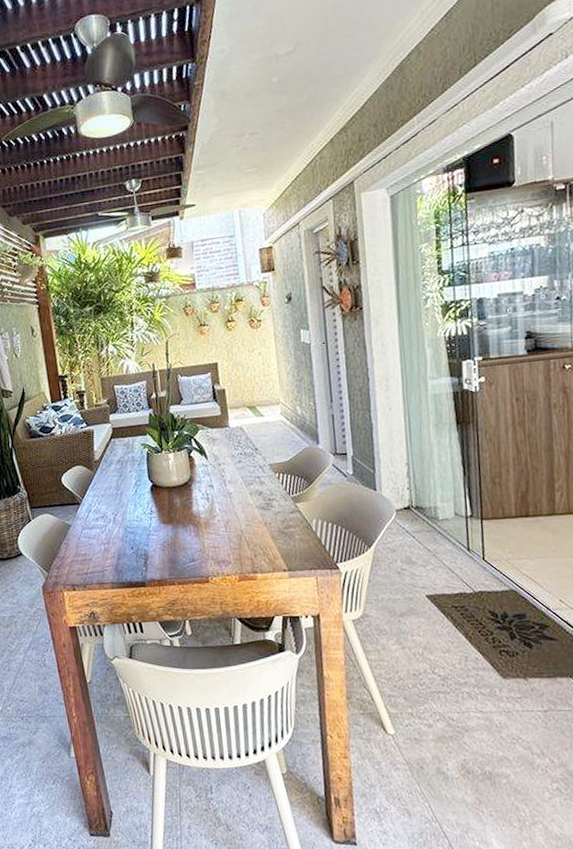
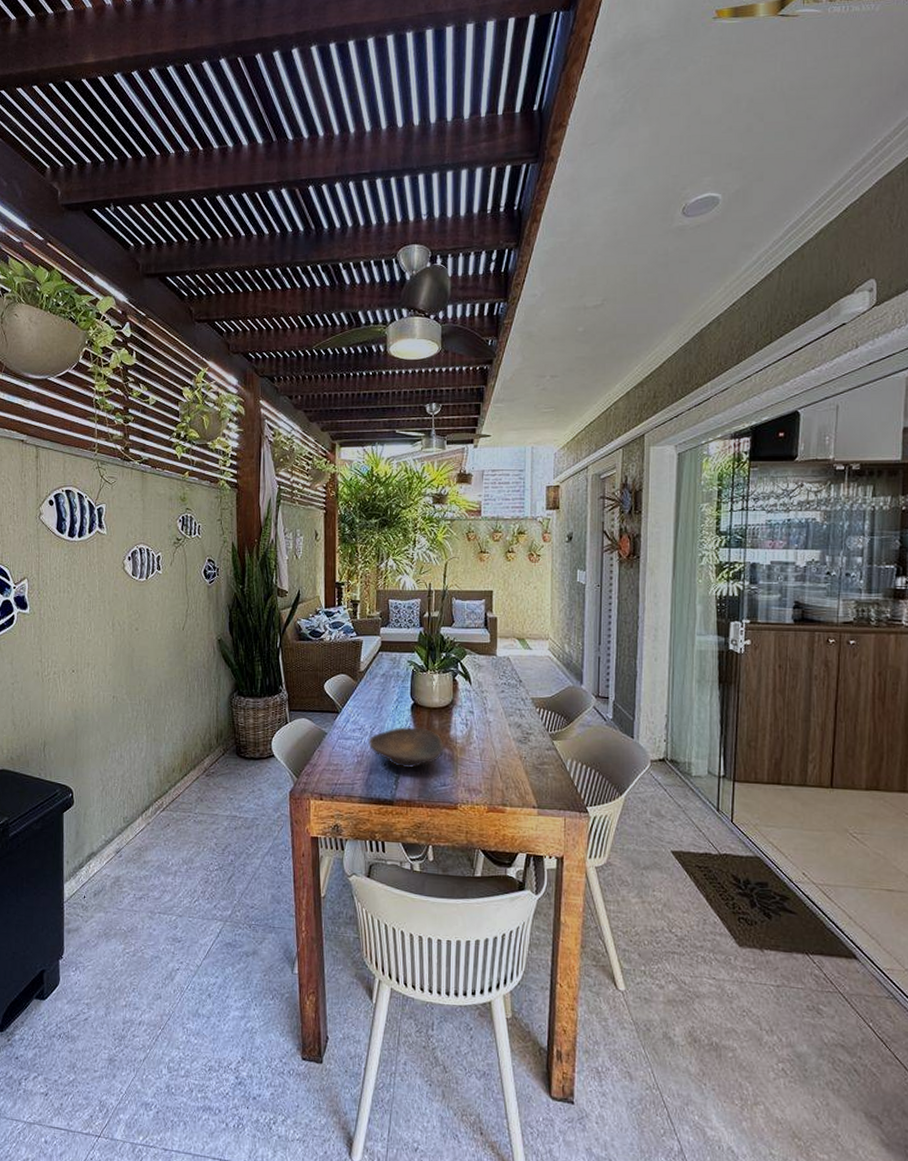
decorative bowl: none [112,508,189,550] -> present [368,726,444,769]

